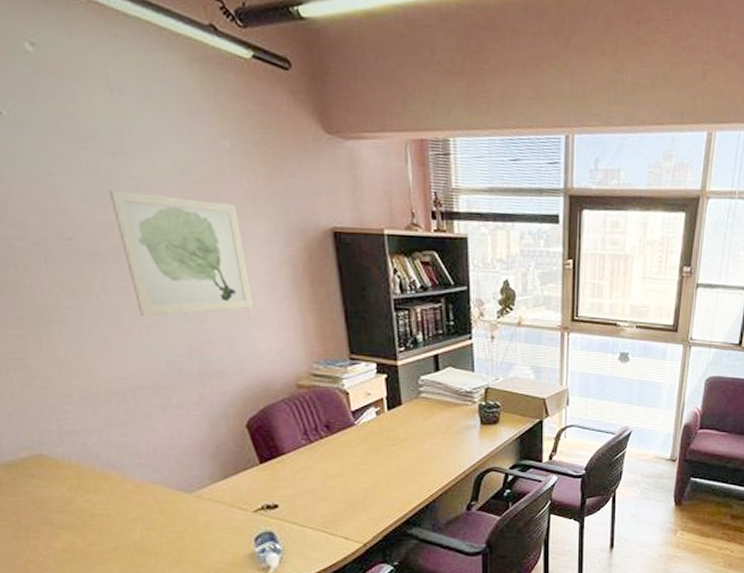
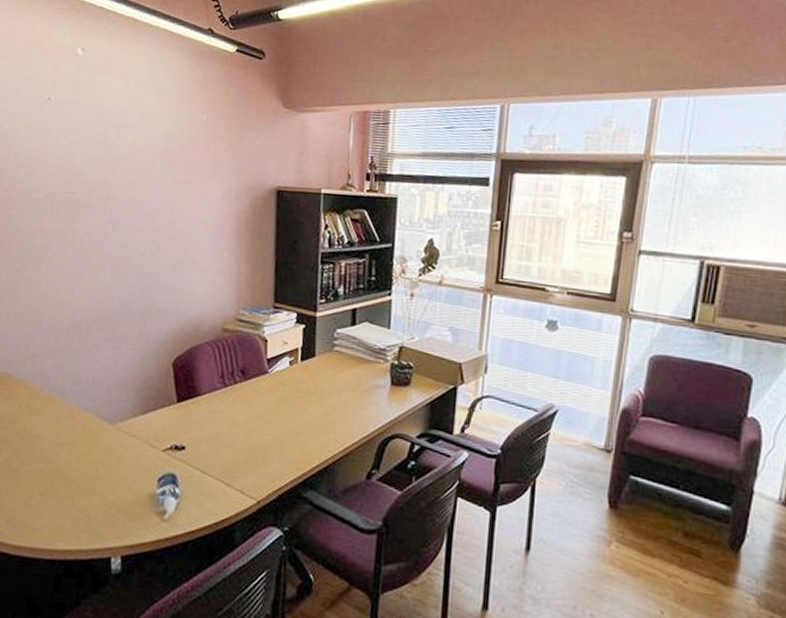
wall art: present [108,189,253,317] -> none [108,154,202,259]

